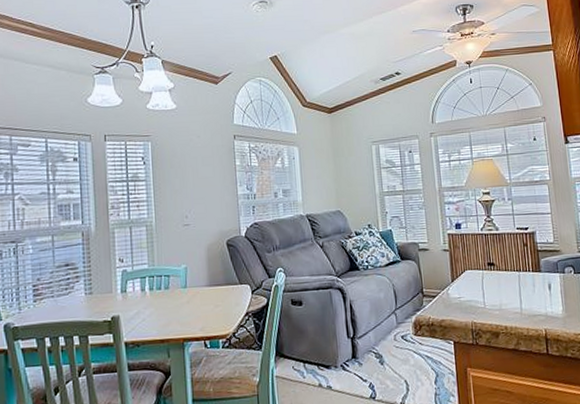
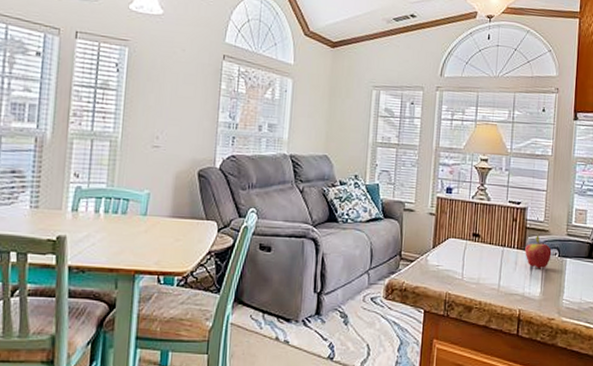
fruit: none [540,253,567,287] -> present [525,232,552,268]

